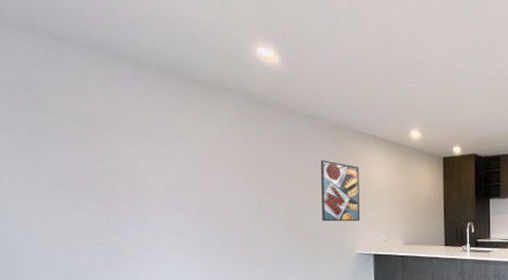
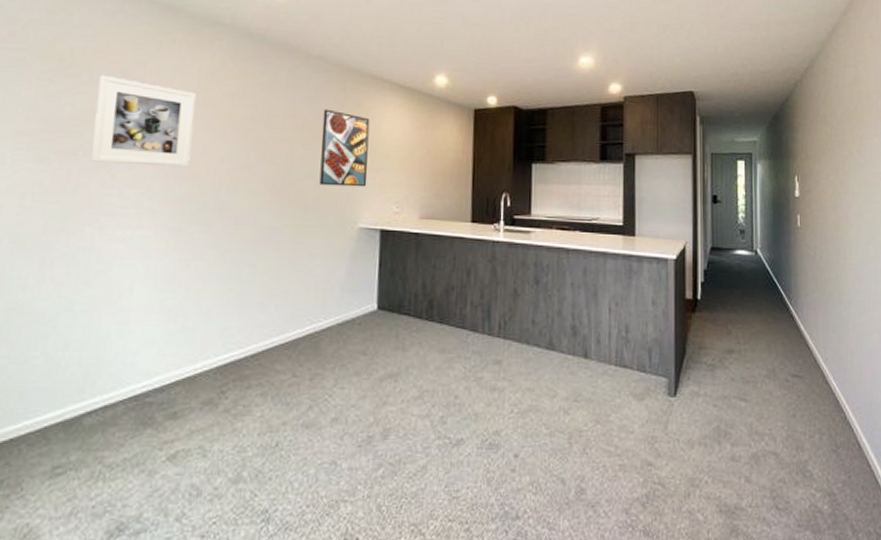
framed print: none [122,134,212,211] -> present [91,74,196,168]

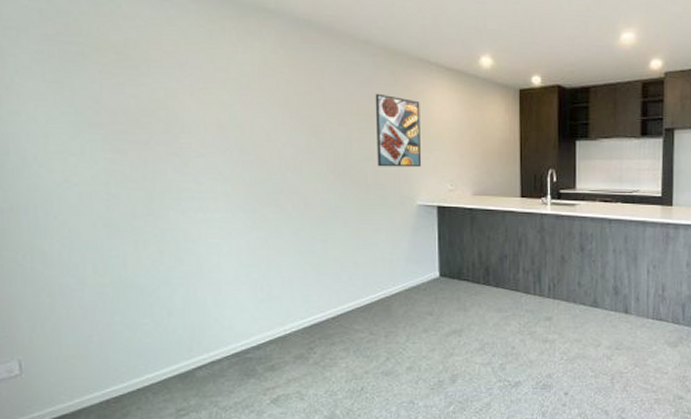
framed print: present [91,74,196,168] -> none [157,65,255,154]

